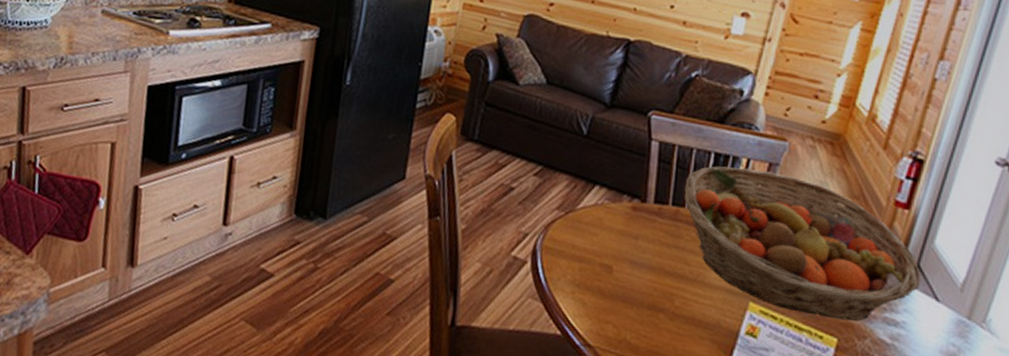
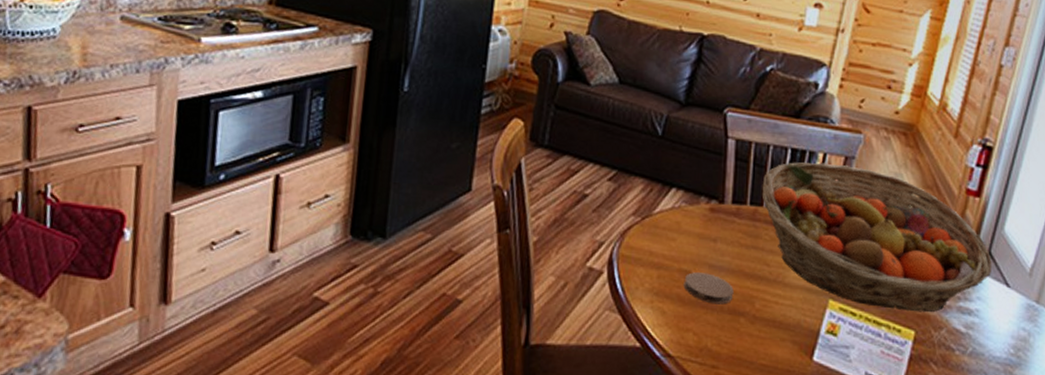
coaster: none [604,267,654,300] -> present [683,272,734,305]

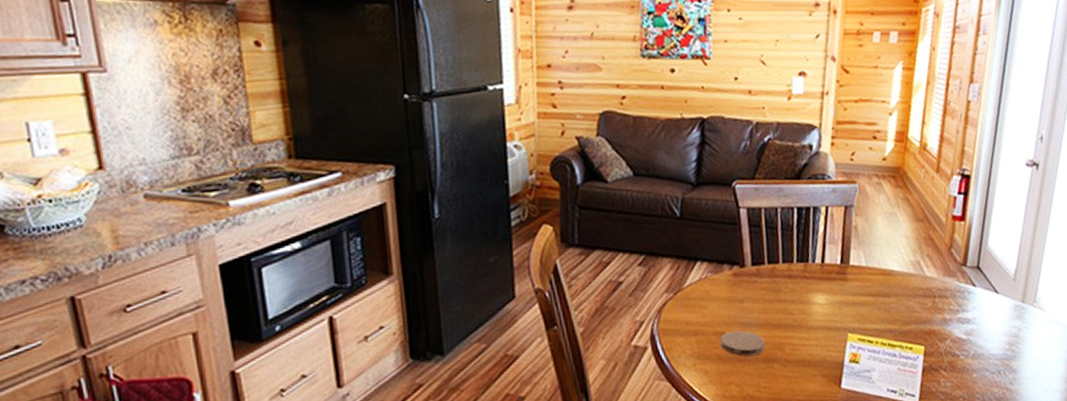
fruit basket: present [761,162,992,313] -> none [776,213,982,332]

